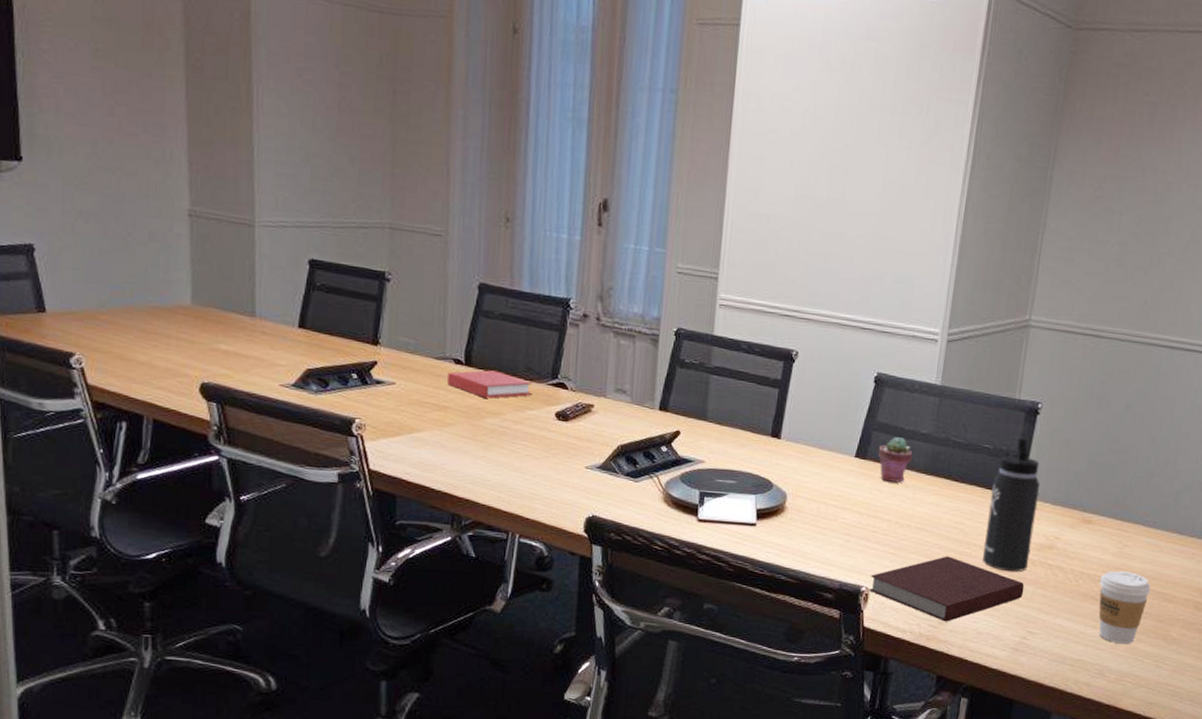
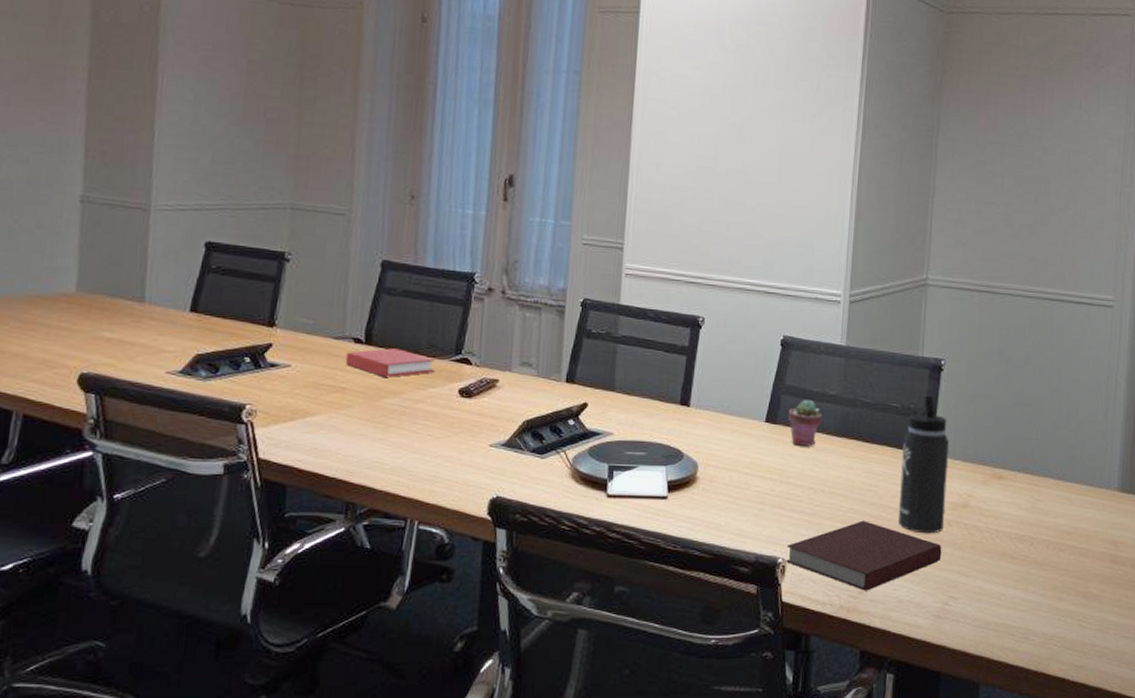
coffee cup: present [1098,571,1151,644] -> none [1015,527,1066,603]

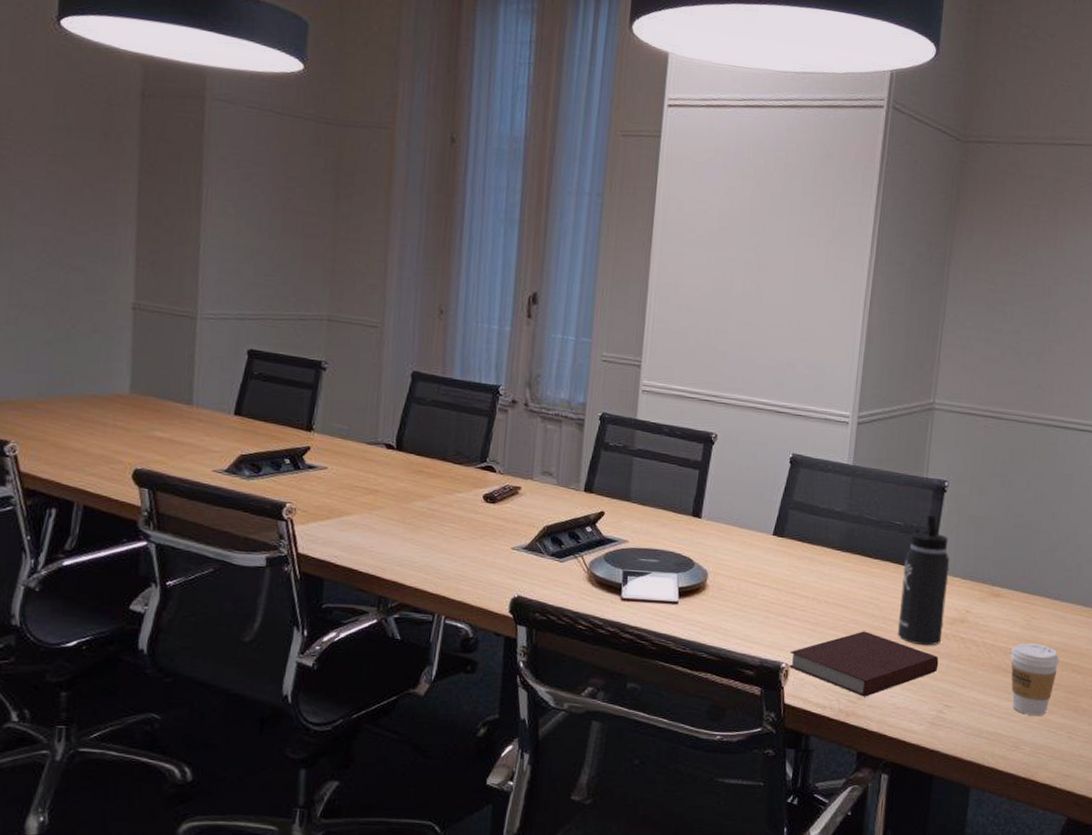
book: present [345,348,436,377] -> none [378,454,462,482]
potted succulent: present [787,399,822,446] -> none [794,514,828,559]
coffee cup: none [1015,527,1066,603] -> present [1010,643,1060,715]

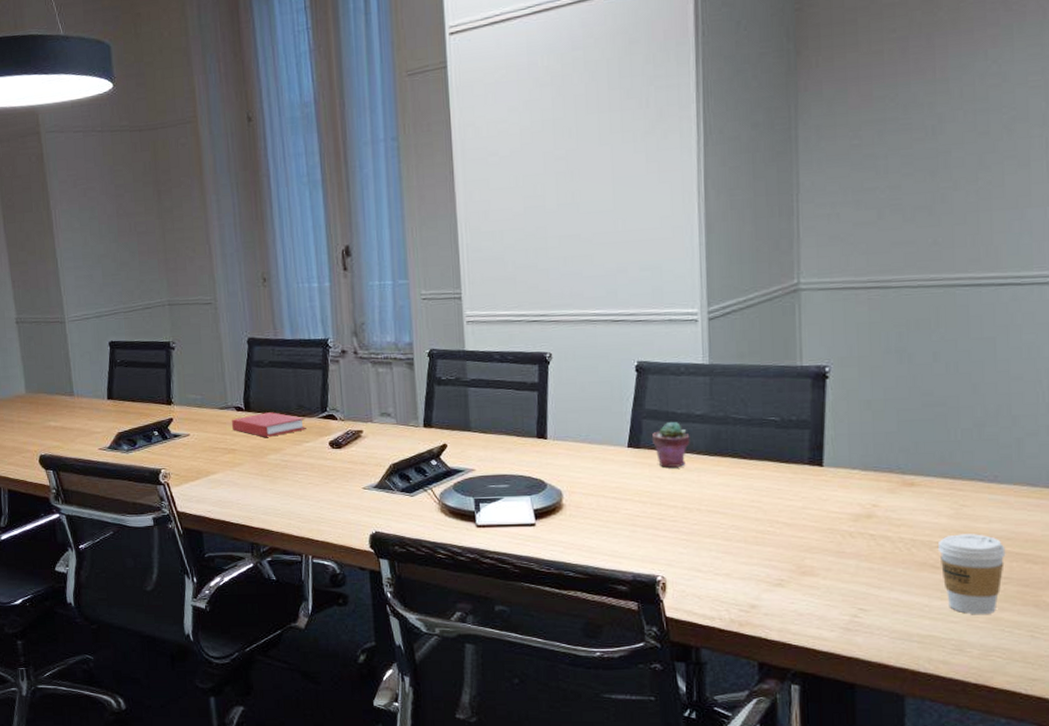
book: none [378,454,462,482] -> present [231,412,306,437]
notebook: present [788,631,939,697] -> none [665,536,845,605]
potted succulent: none [794,514,828,559] -> present [651,421,690,468]
thermos bottle: present [898,515,950,646] -> none [786,406,846,547]

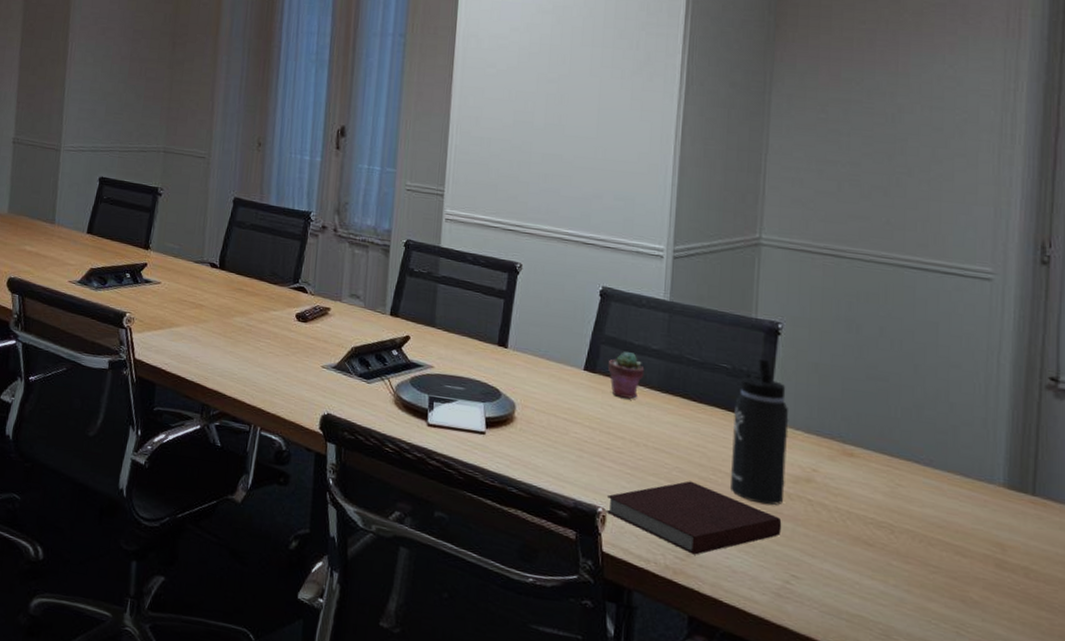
book: present [231,412,306,437] -> none [203,273,277,299]
notebook: none [665,536,845,605] -> present [605,481,782,555]
thermos bottle: none [786,406,846,547] -> present [730,359,789,506]
coffee cup: present [937,534,1006,614] -> none [871,513,937,602]

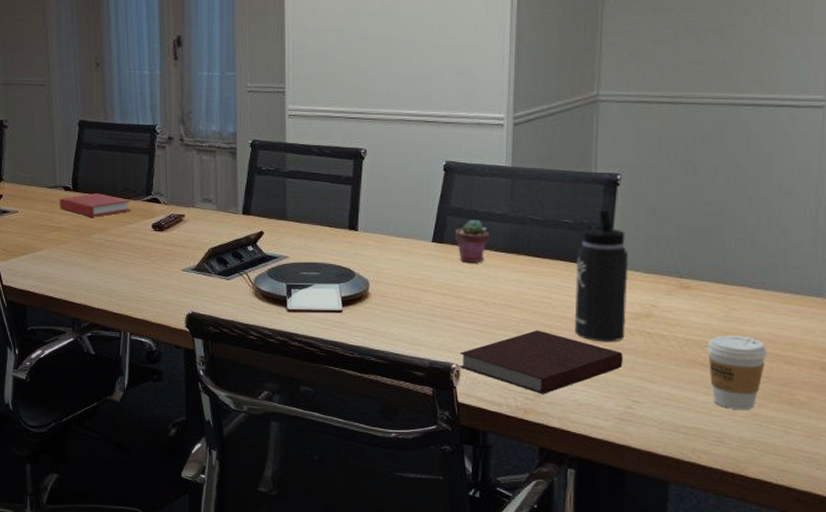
book: none [203,273,277,299] -> present [59,193,131,217]
coffee cup: none [871,513,937,602] -> present [707,335,767,409]

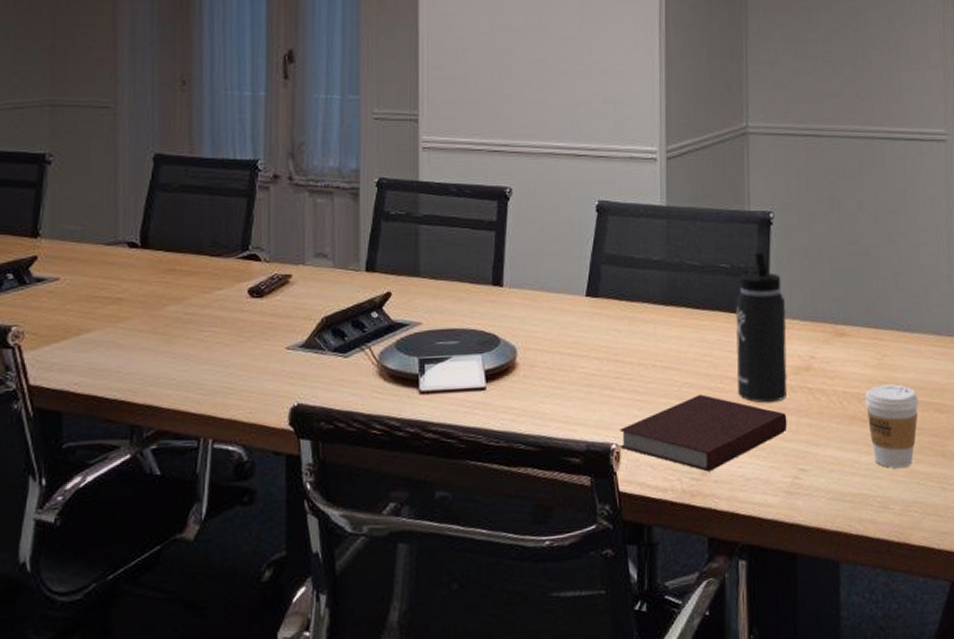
book: present [59,193,131,217] -> none [120,250,221,283]
potted succulent: present [454,219,490,262] -> none [610,267,647,319]

